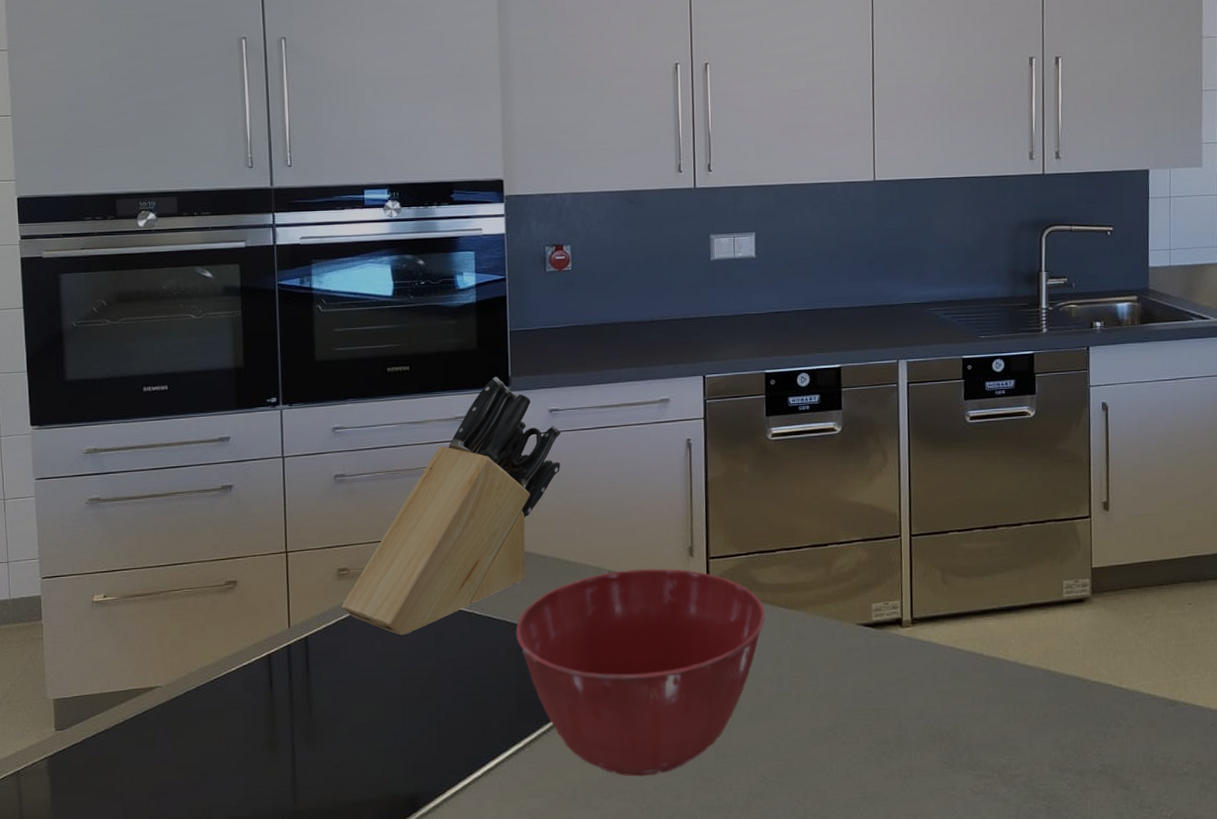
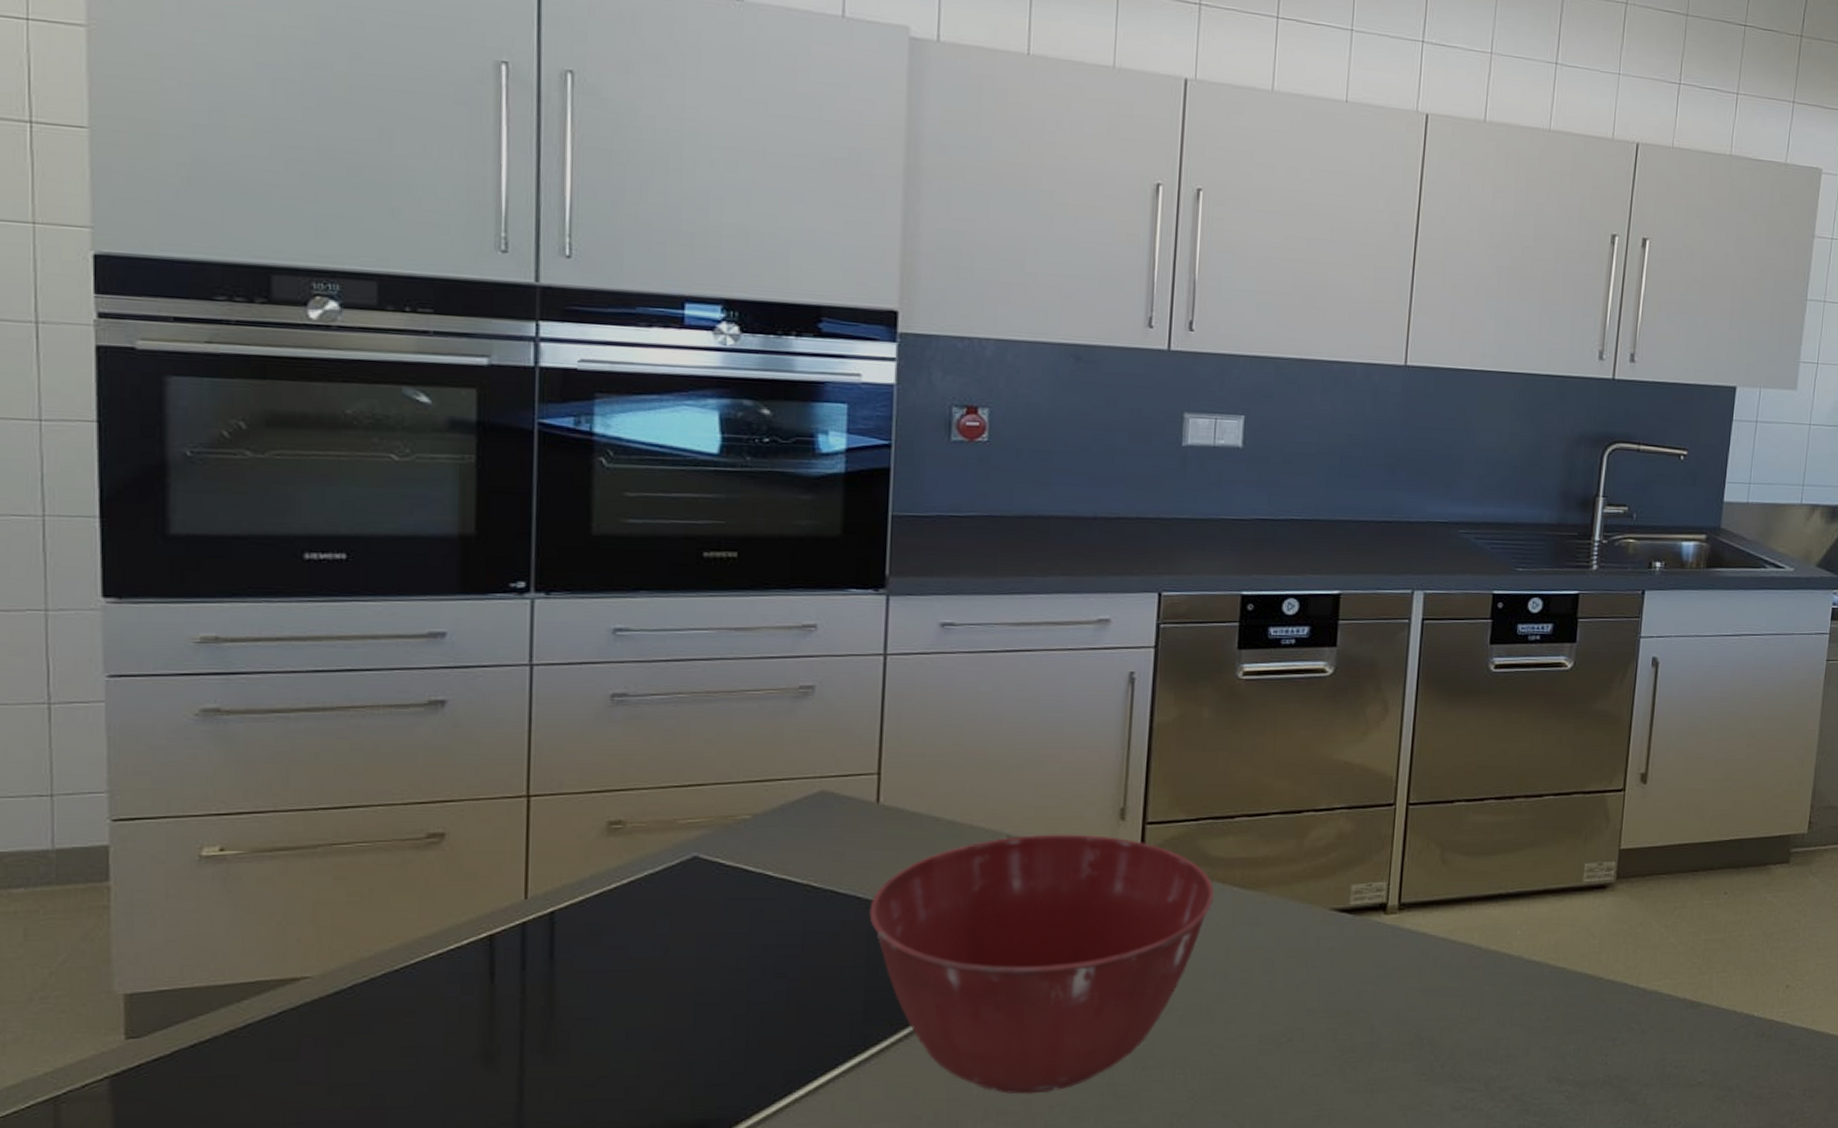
knife block: present [341,377,561,636] -> none [610,575,956,913]

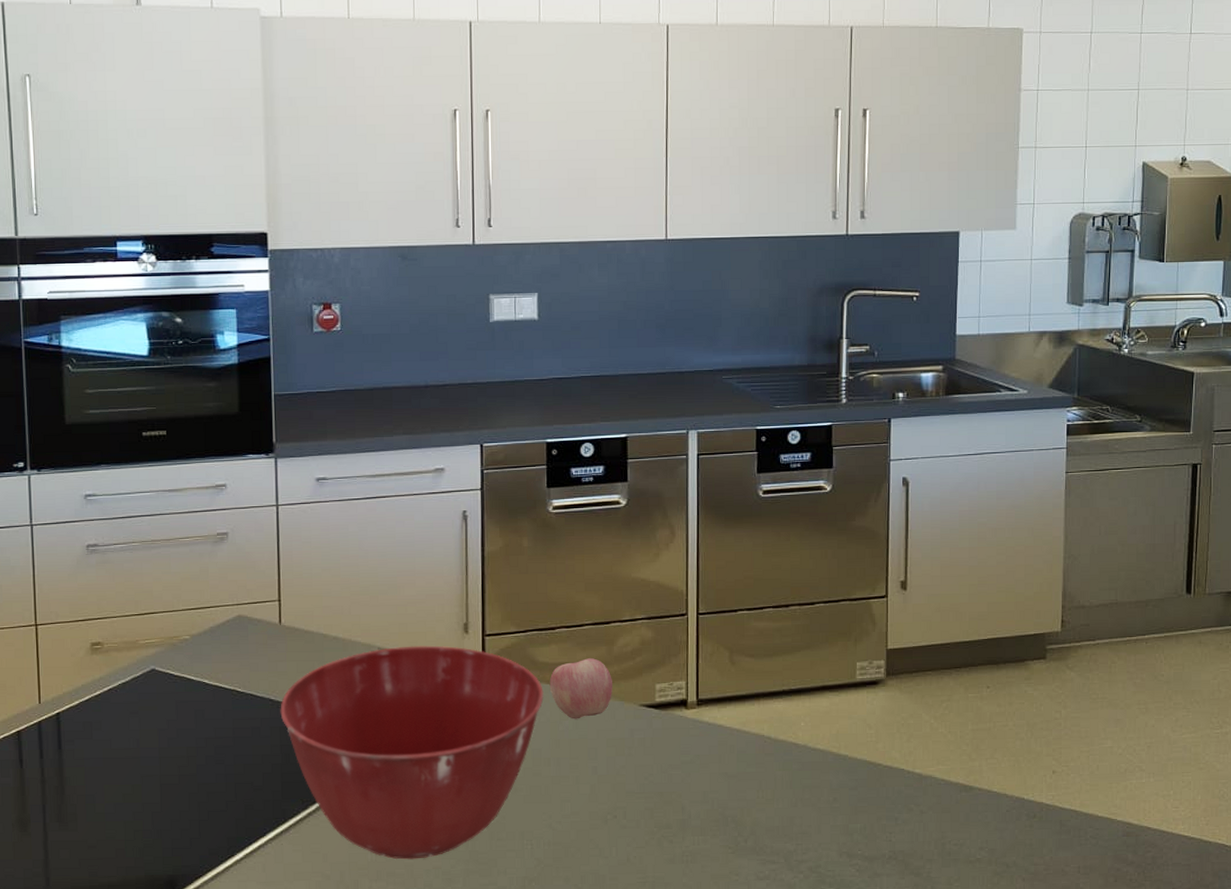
apple: none [1222,853,1300,925] -> present [549,658,612,719]

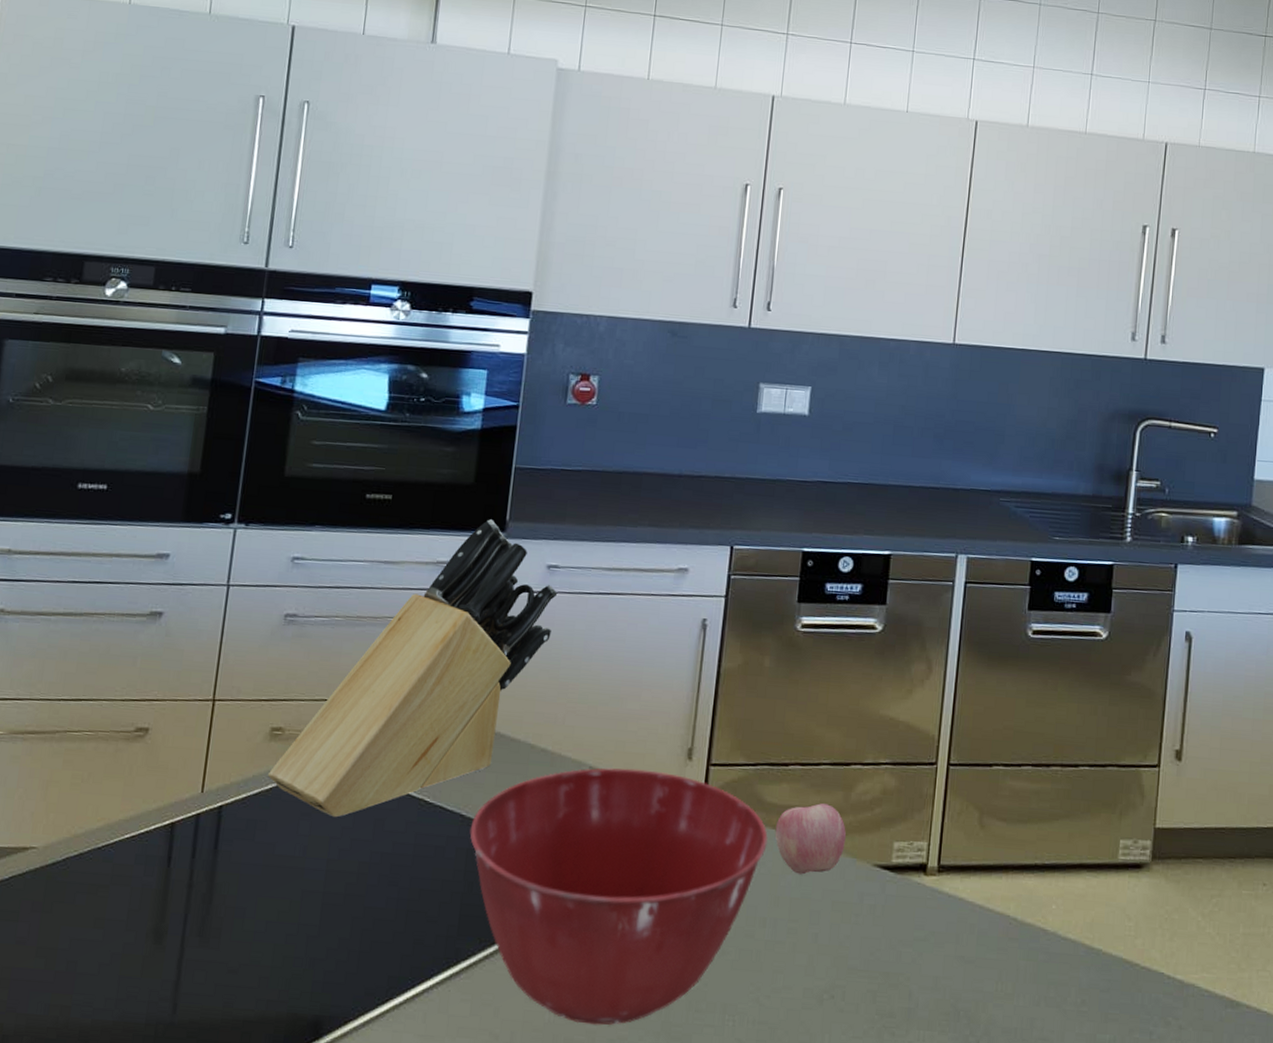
knife block: none [95,443,329,713] -> present [268,519,558,818]

